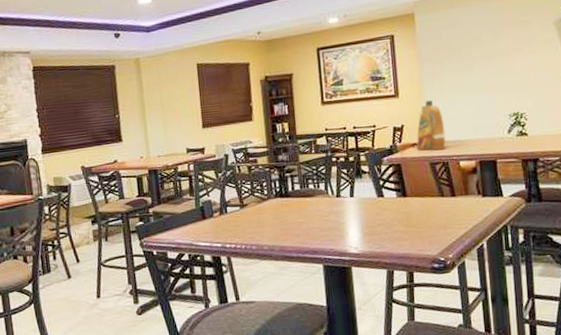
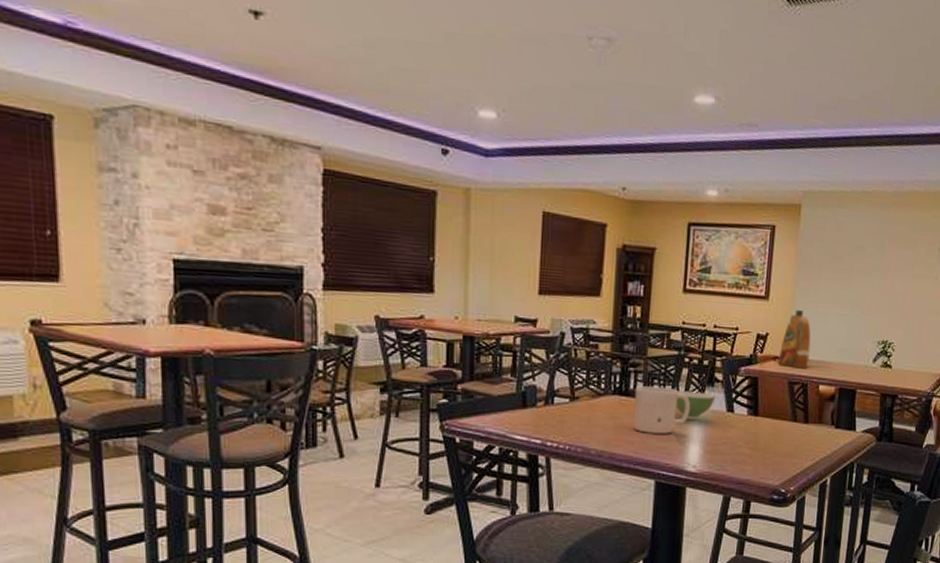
mug: none [293,184,345,227] -> present [633,386,691,435]
bowl: none [330,184,365,209] -> present [675,391,716,420]

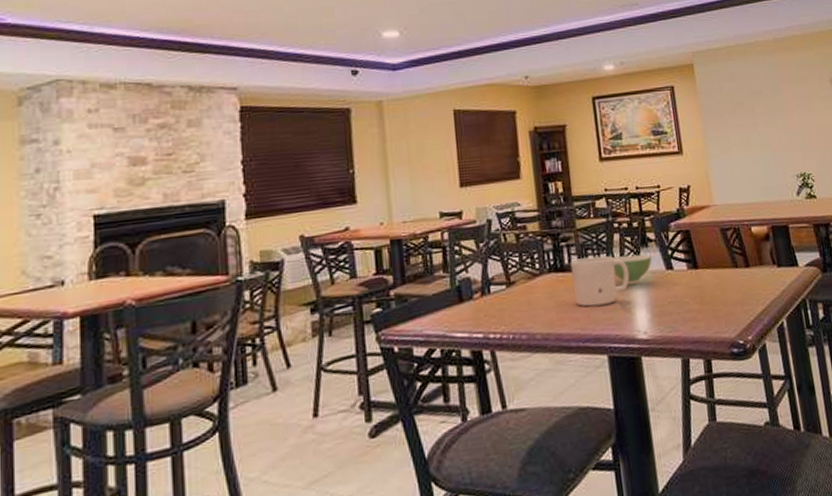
juice bottle: present [778,310,811,369] -> none [704,159,736,216]

